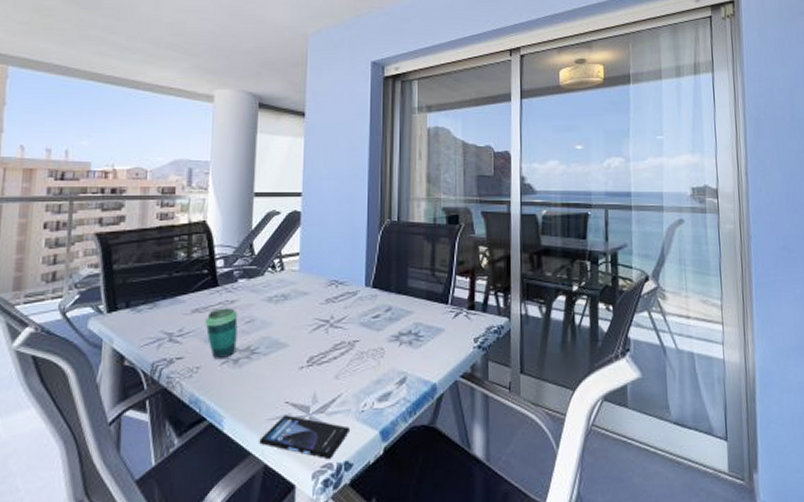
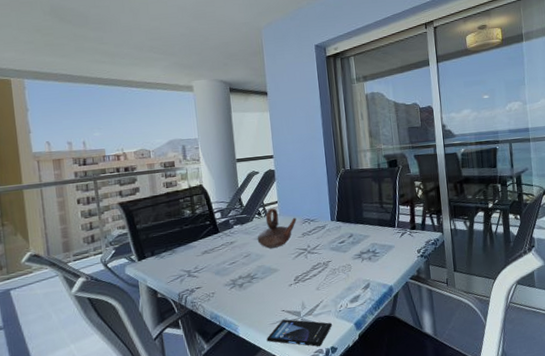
cup: present [205,308,238,358] -> none [213,247,240,285]
teapot: none [266,261,321,315] -> present [257,208,297,249]

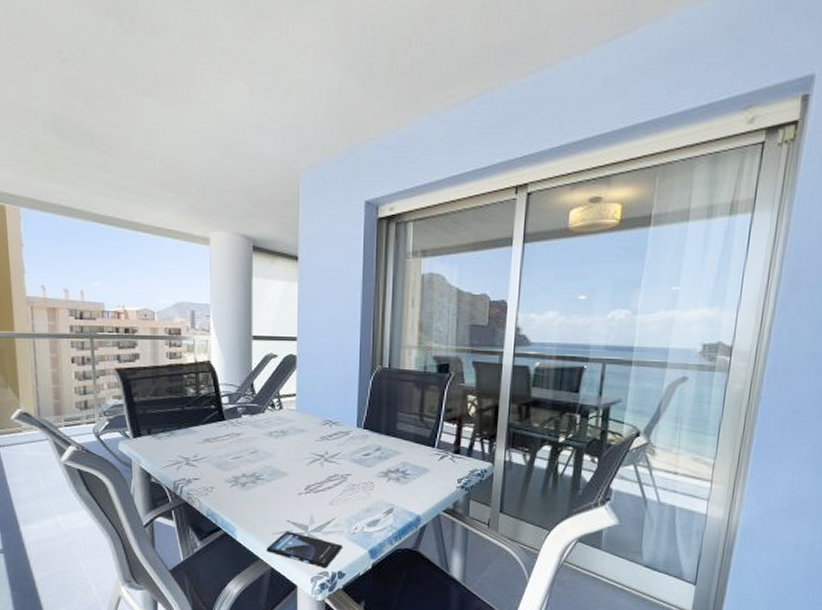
teapot: present [257,208,297,249] -> none [267,401,316,448]

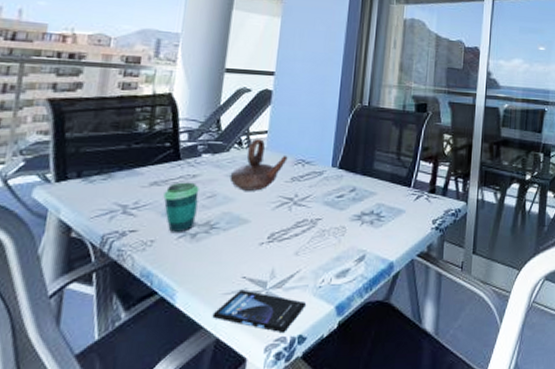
cup: none [215,439,244,481] -> present [163,182,200,232]
teapot: none [267,401,316,448] -> present [229,139,288,191]

